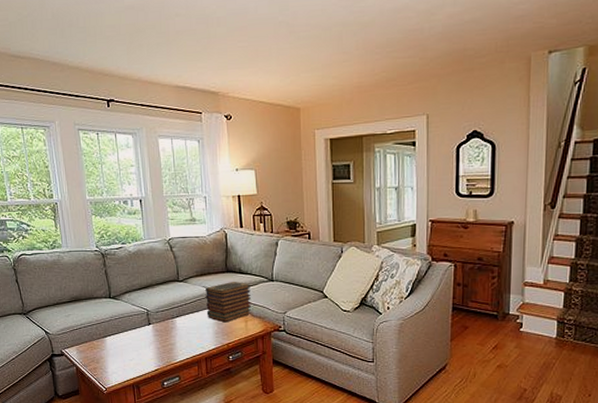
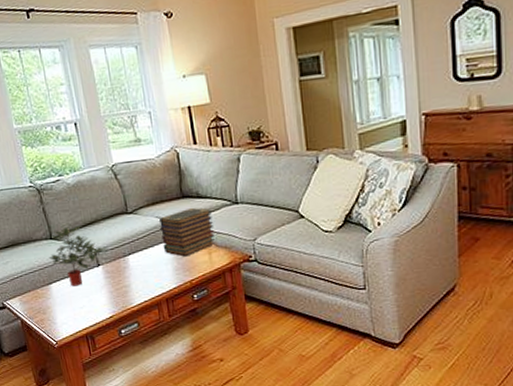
potted plant: none [106,288,159,341] -> present [48,226,108,287]

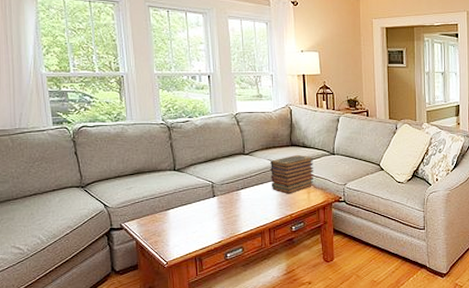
potted plant: present [48,226,108,287] -> none [170,161,224,213]

